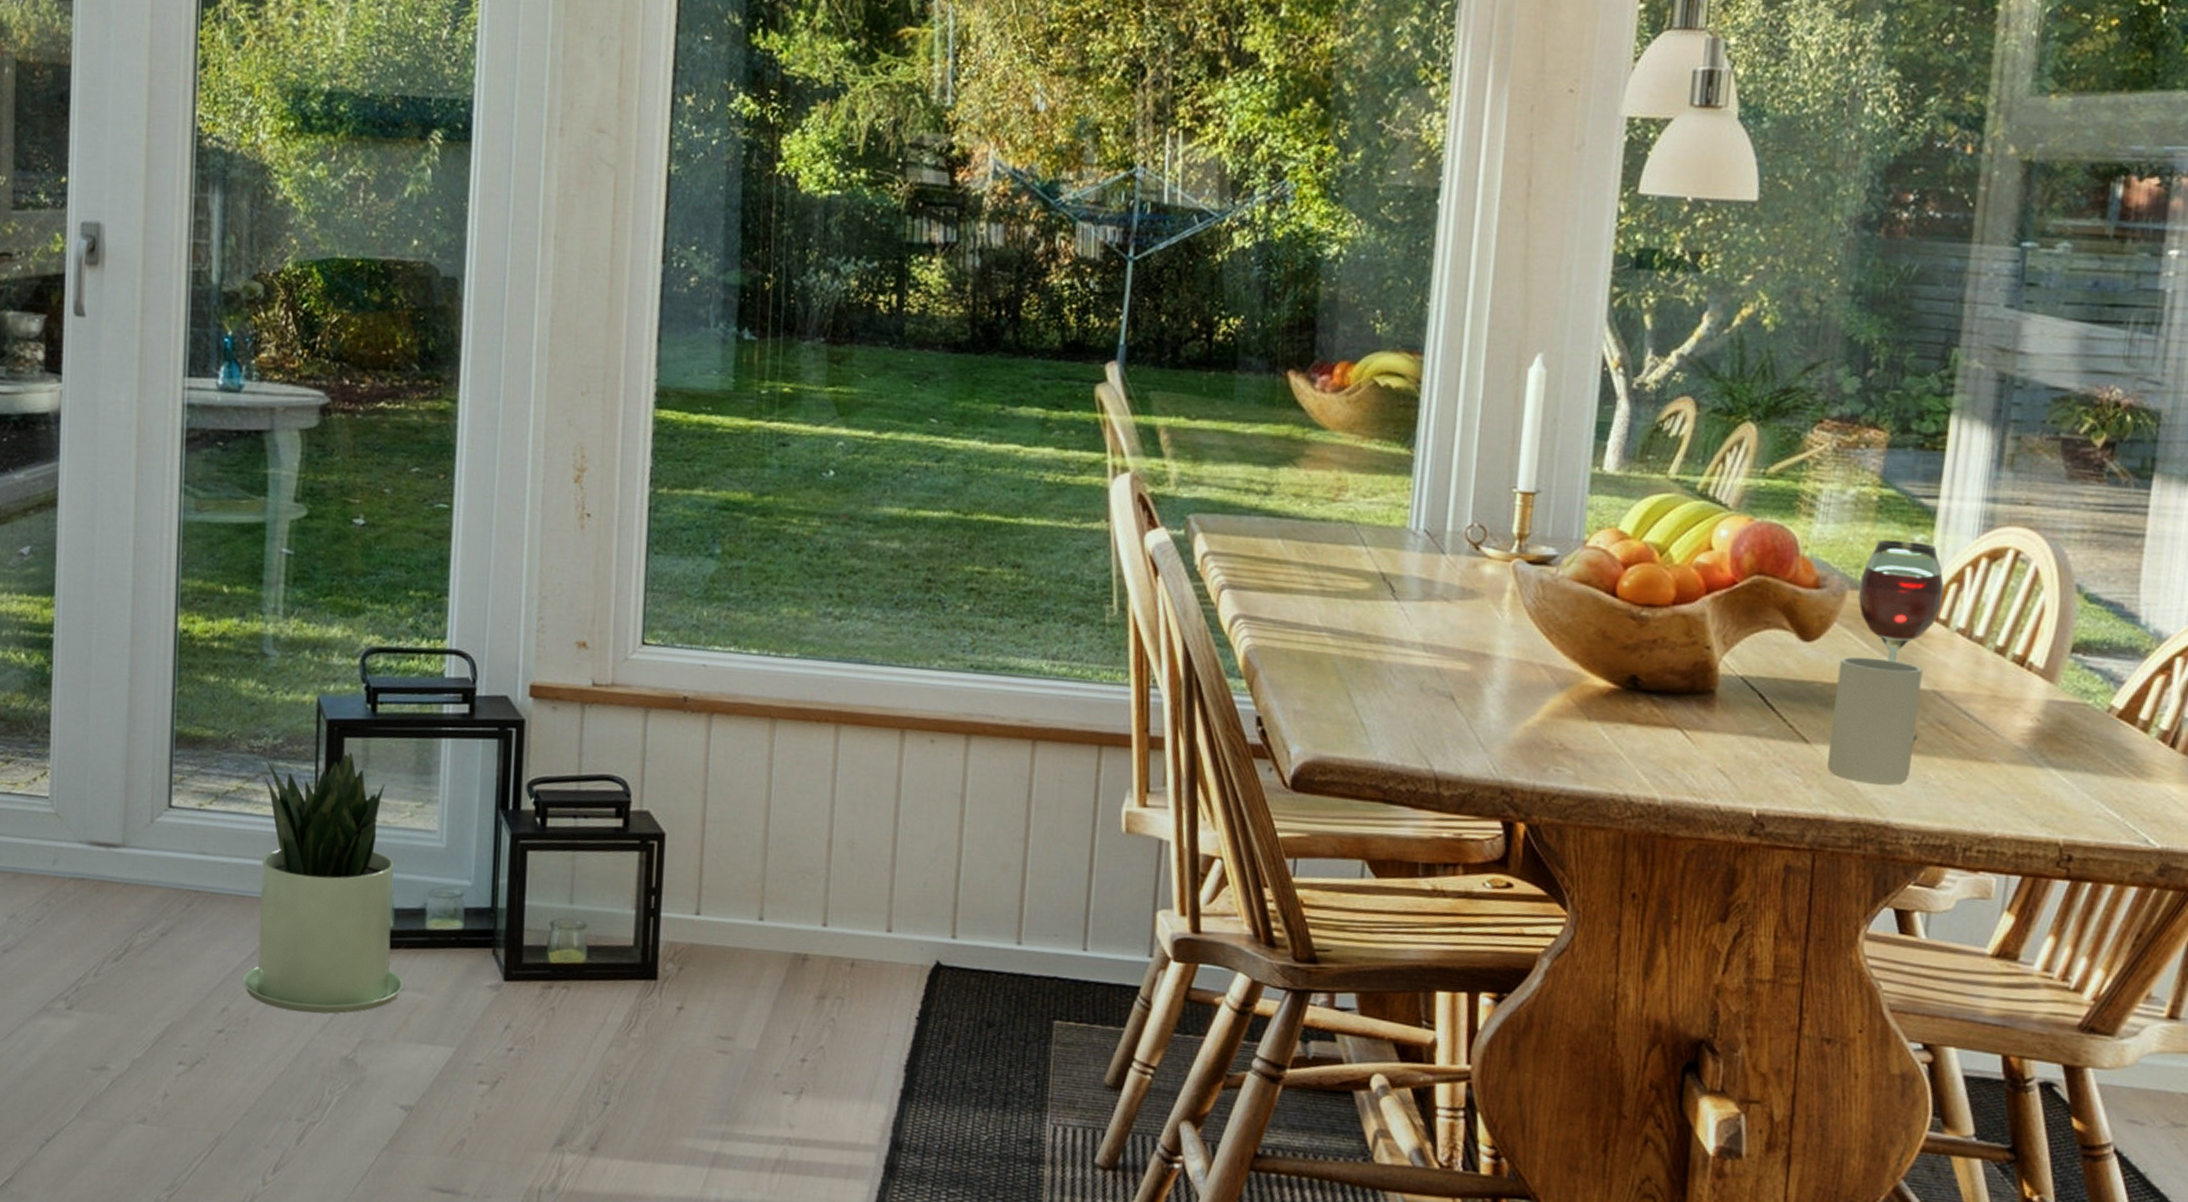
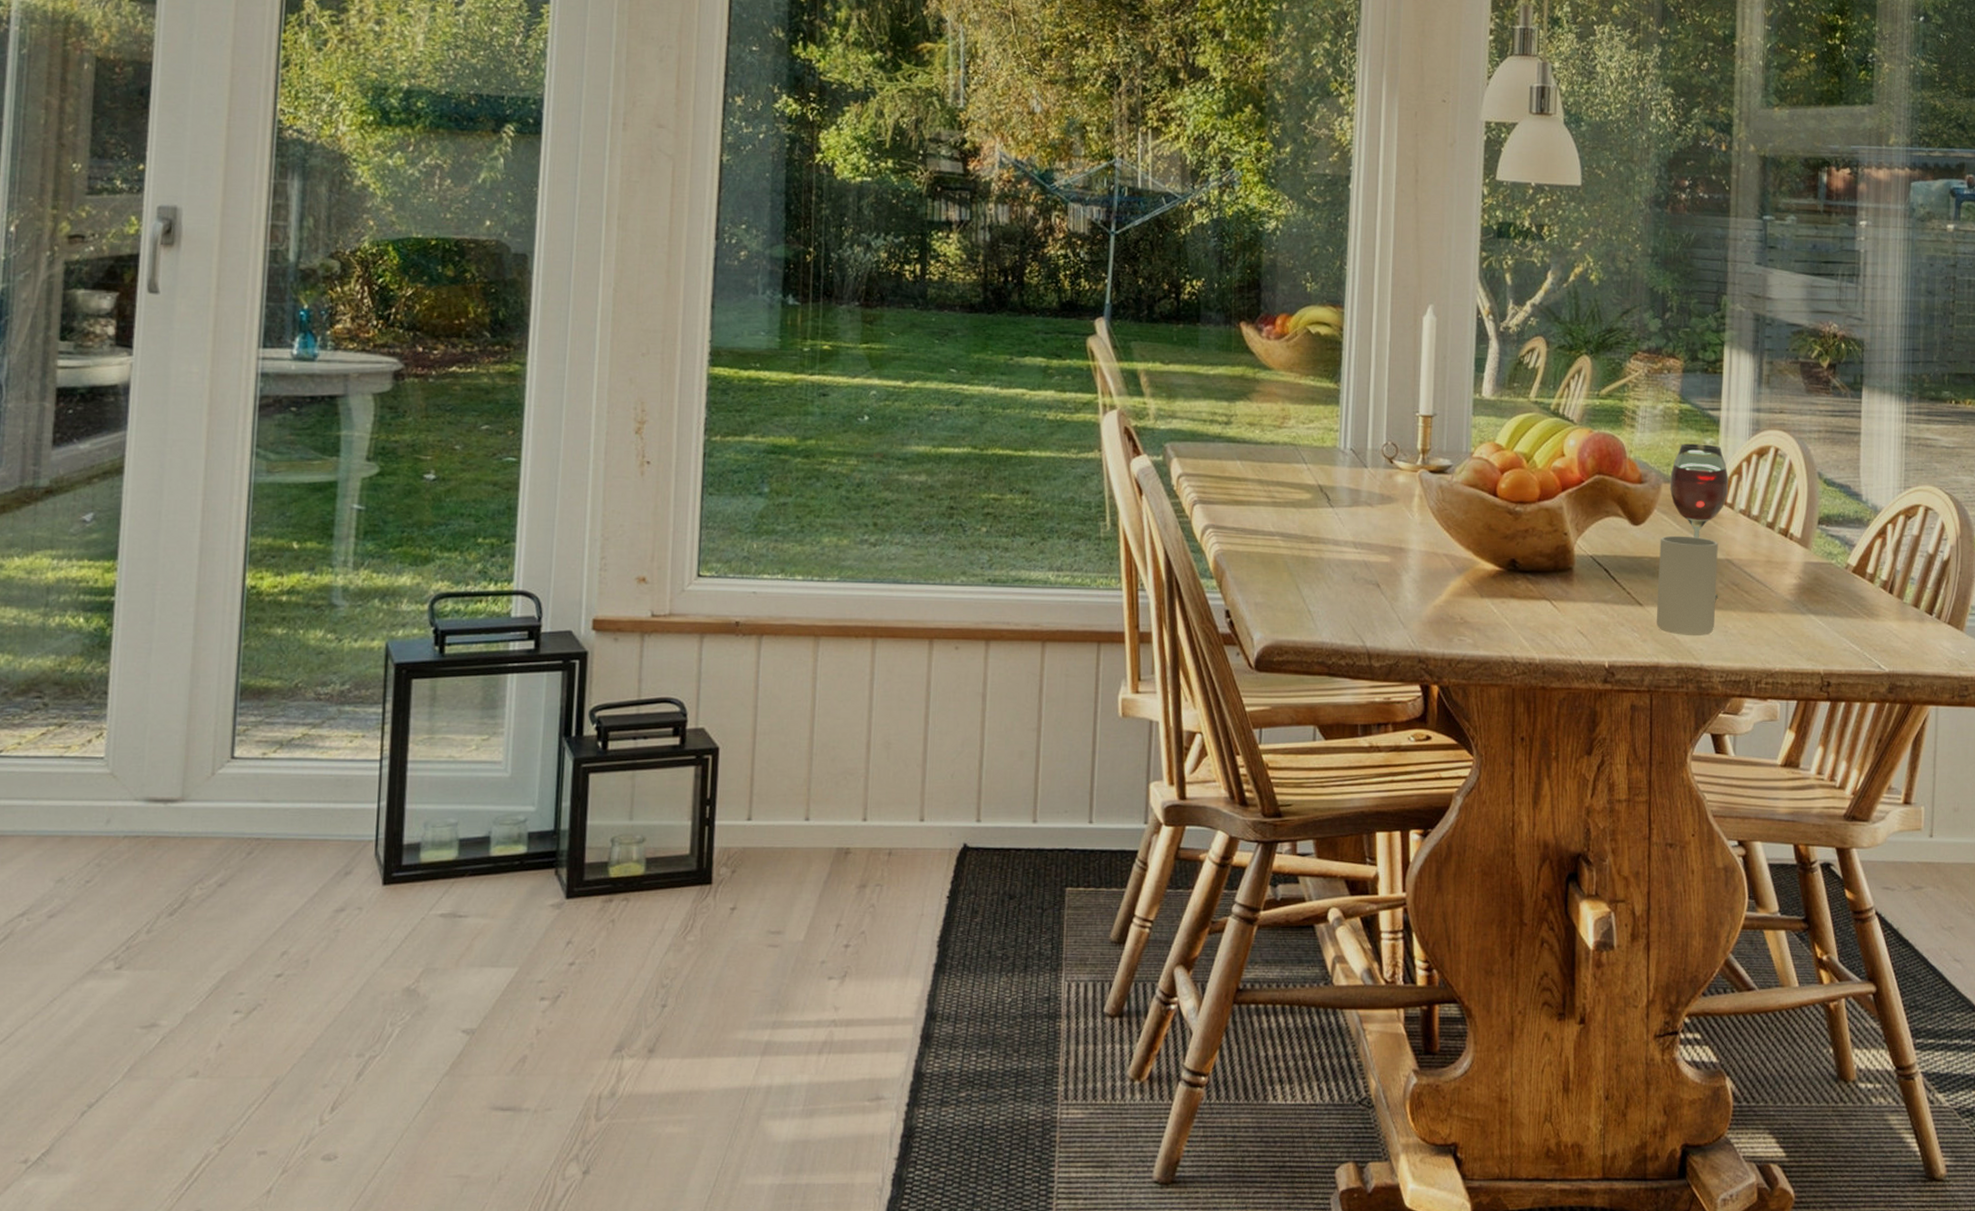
planter: present [242,752,405,1014] -> none [303,692,468,949]

